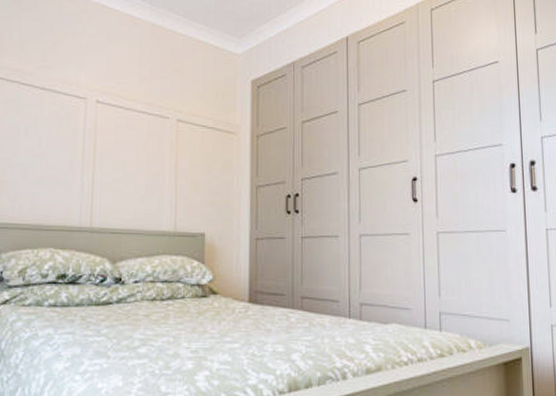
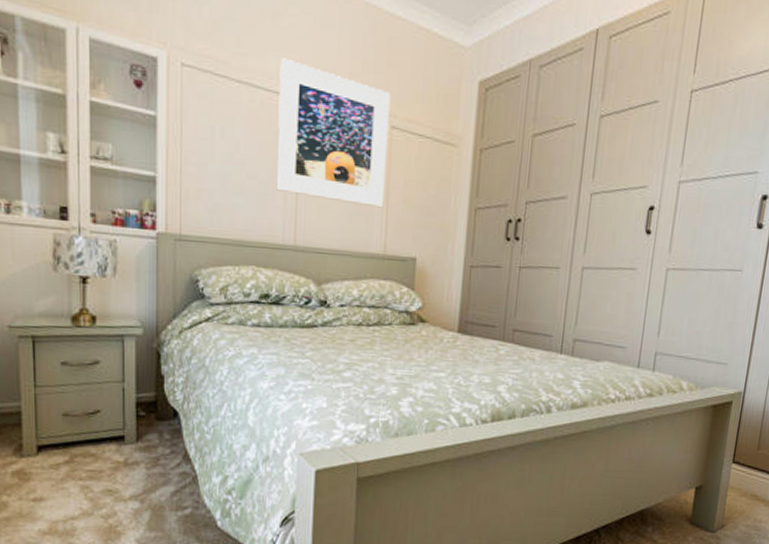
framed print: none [74,68,176,190] -> present [276,58,391,208]

